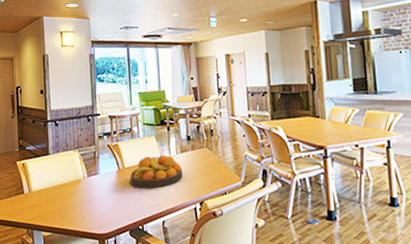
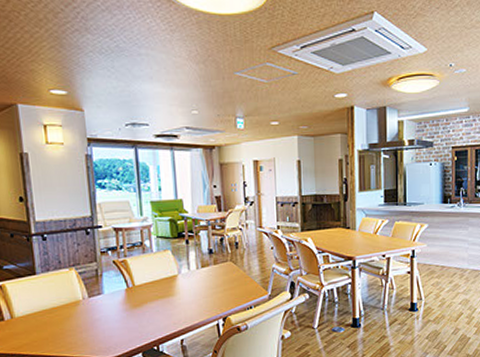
fruit bowl: present [130,154,183,189] -> none [141,270,205,308]

